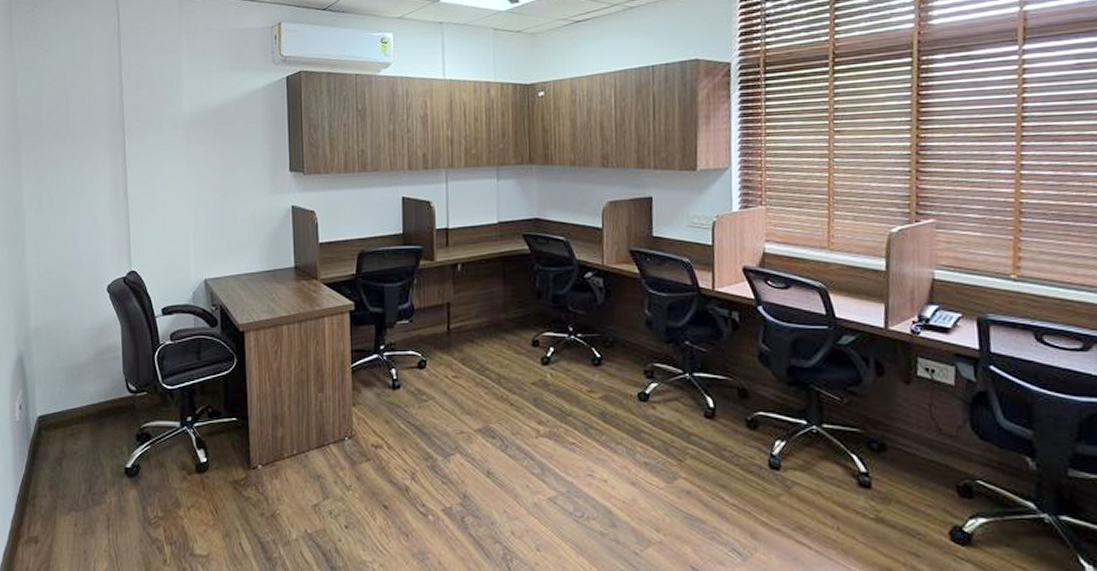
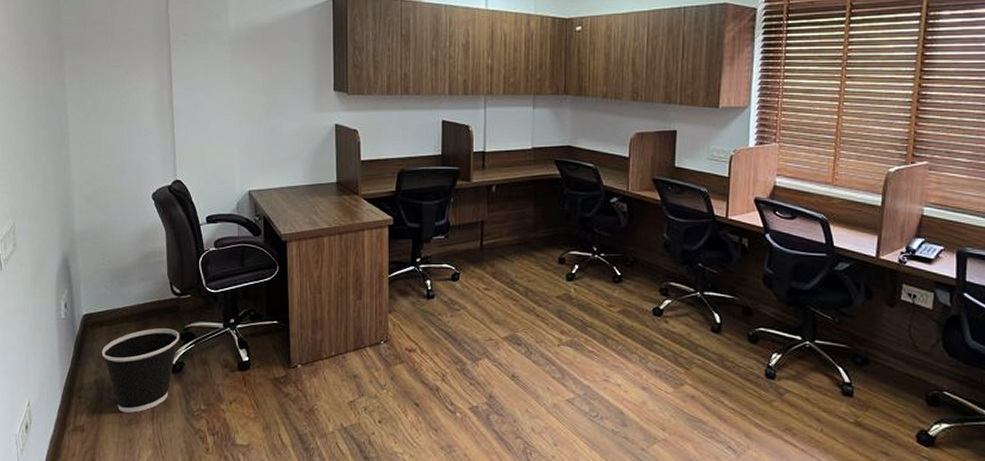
wastebasket: none [56,429,136,522] -> present [101,328,180,413]

